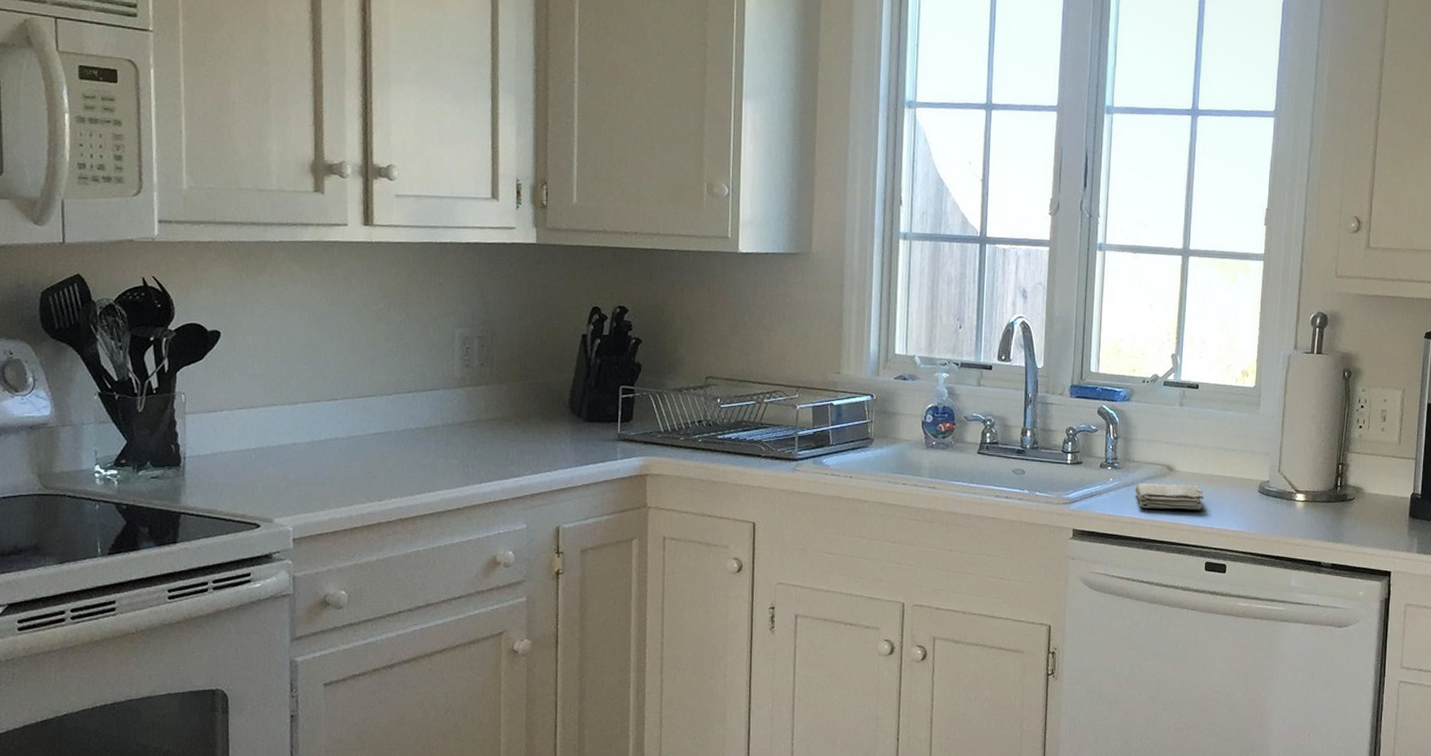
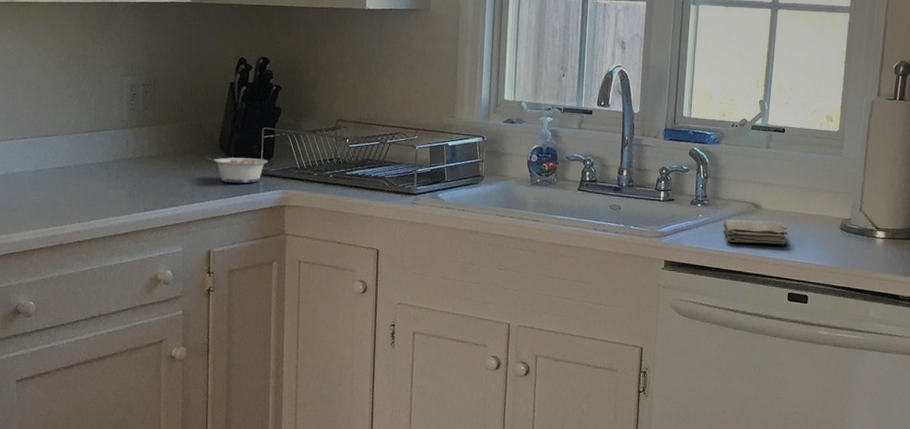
legume: none [553,419,627,450] -> present [206,156,269,184]

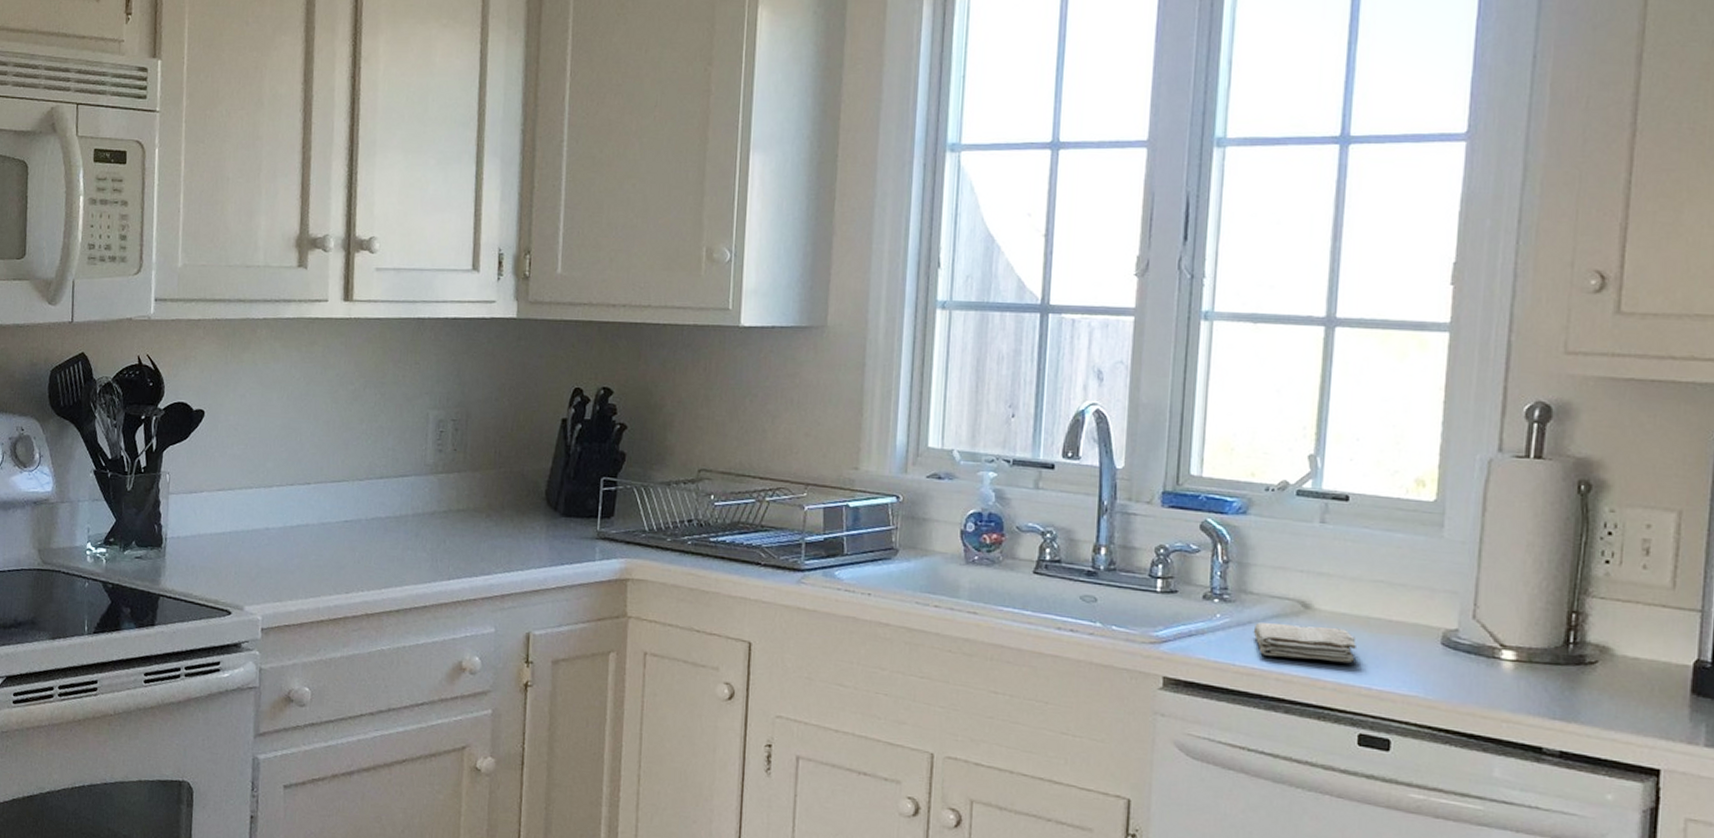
legume: present [206,156,269,184] -> none [528,512,608,549]

